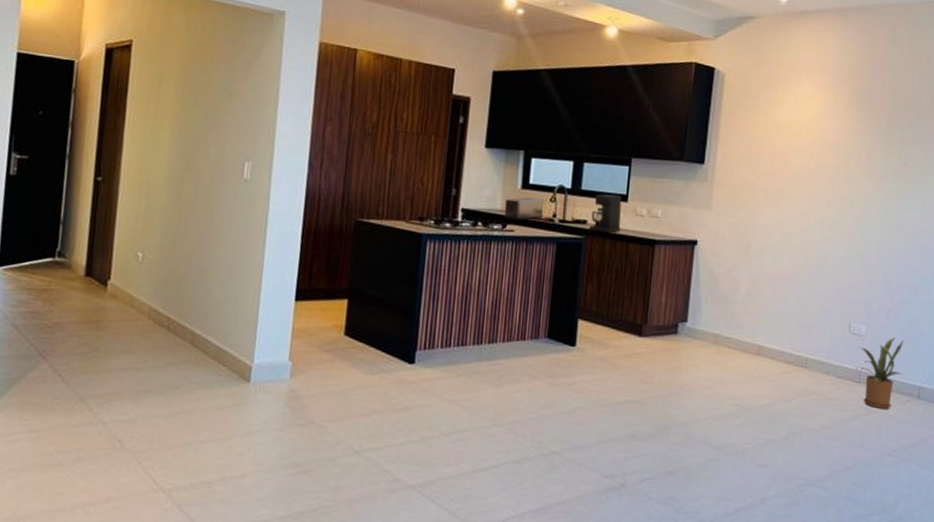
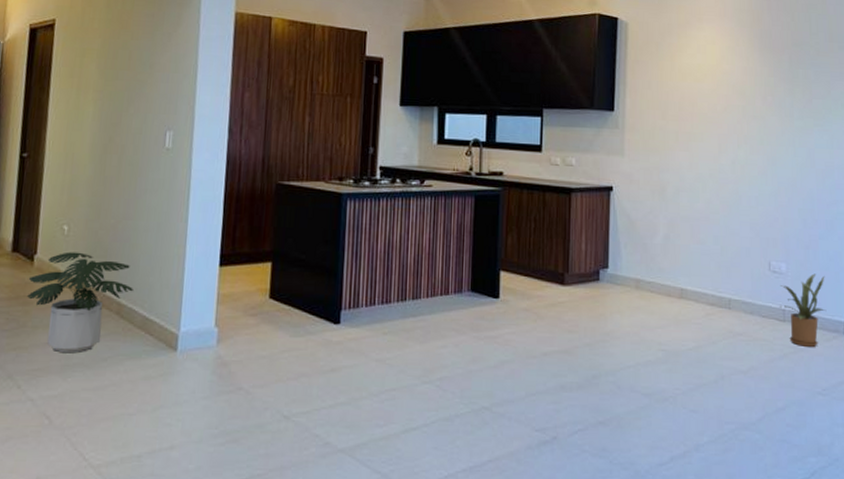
potted plant: none [100,279,208,380] -> present [27,251,133,354]
toaster: present [504,197,544,221] -> none [421,152,460,176]
coffee maker: present [589,194,622,233] -> none [506,145,537,184]

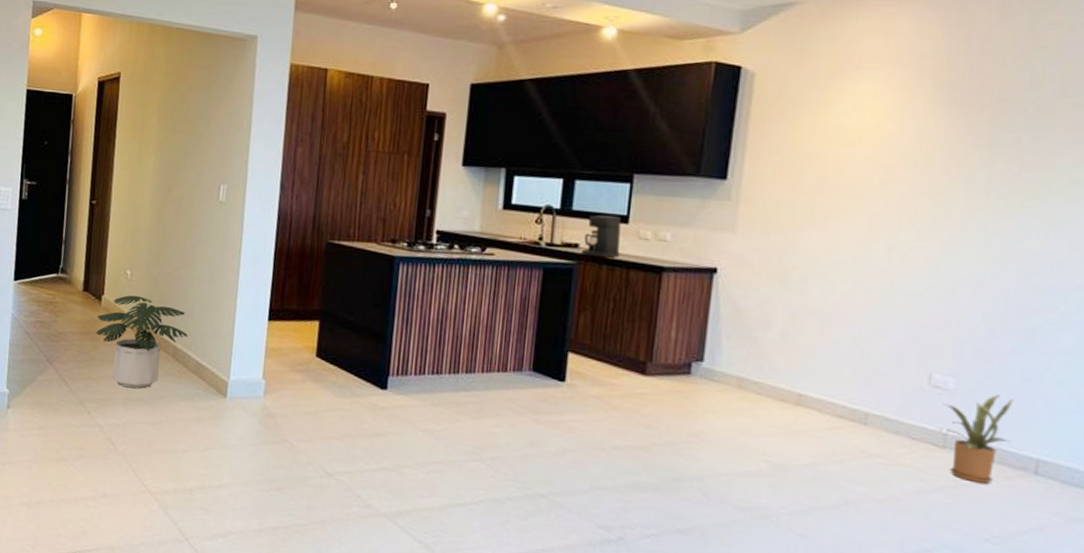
coffee maker: none [506,145,537,184] -> present [582,215,621,259]

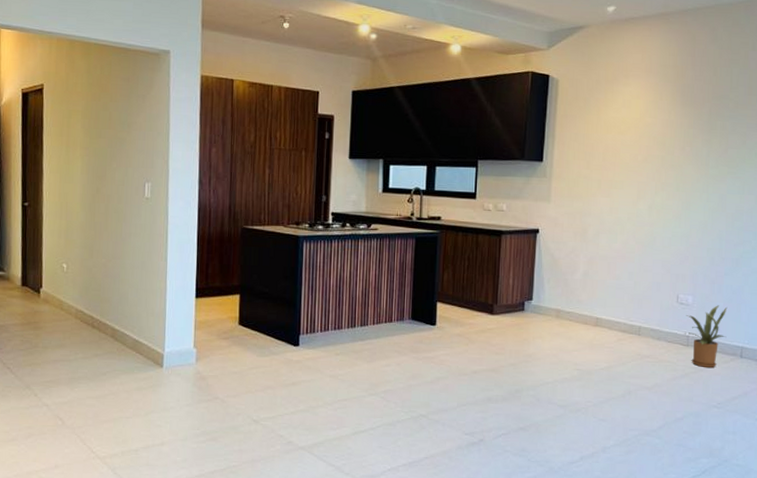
potted plant: present [96,295,188,389] -> none [37,286,124,369]
coffee maker: present [582,215,621,259] -> none [443,193,471,227]

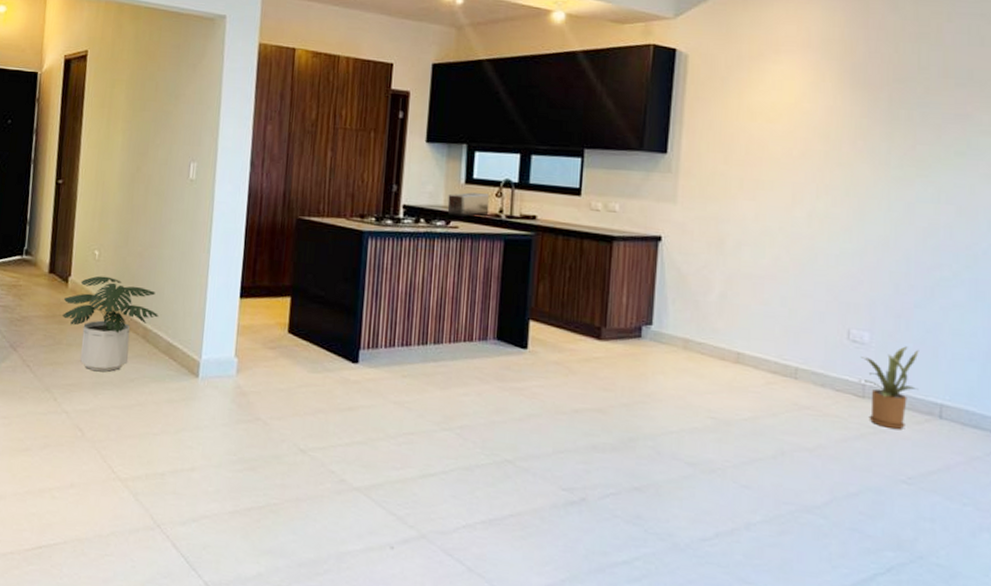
potted plant: none [37,286,124,369] -> present [62,275,158,373]
toaster: none [368,200,403,220] -> present [447,192,490,217]

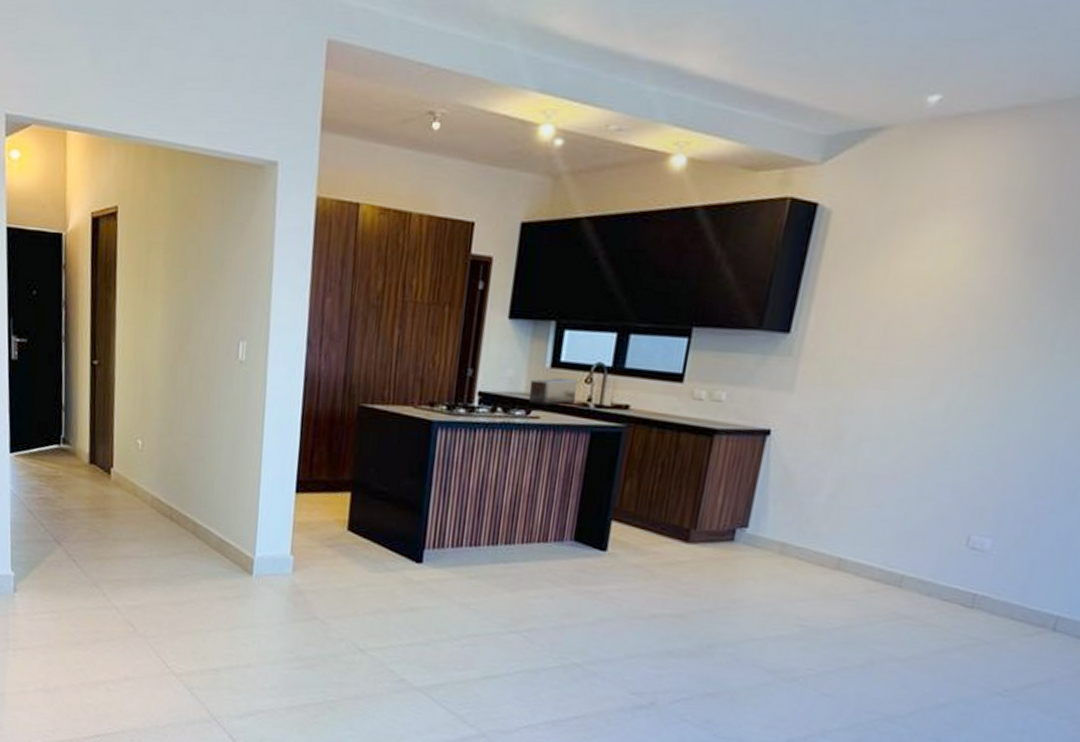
potted plant: present [62,275,158,373] -> none [106,467,208,569]
house plant: present [858,346,919,429] -> none [969,554,1045,641]

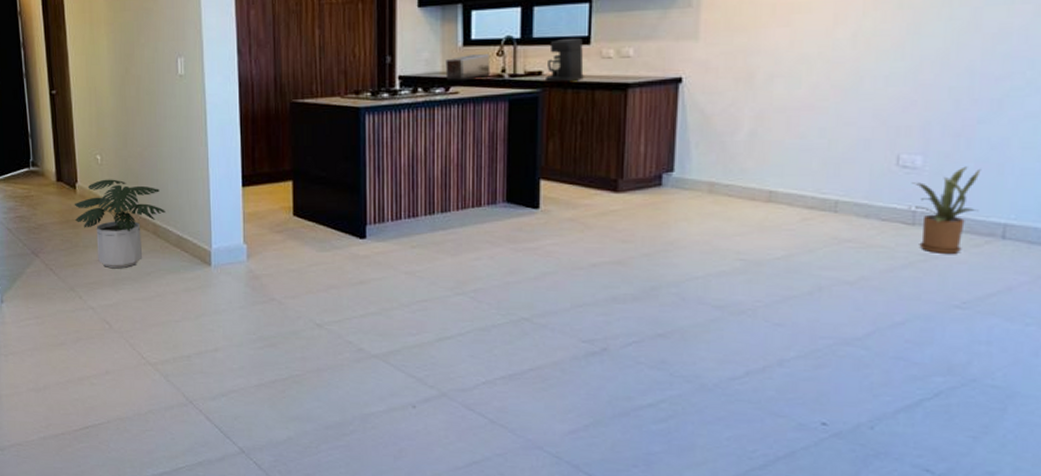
potted plant: none [106,467,208,569] -> present [74,179,165,269]
coffee maker: none [632,373,676,421] -> present [546,37,584,83]
house plant: none [969,554,1045,641] -> present [908,166,982,253]

